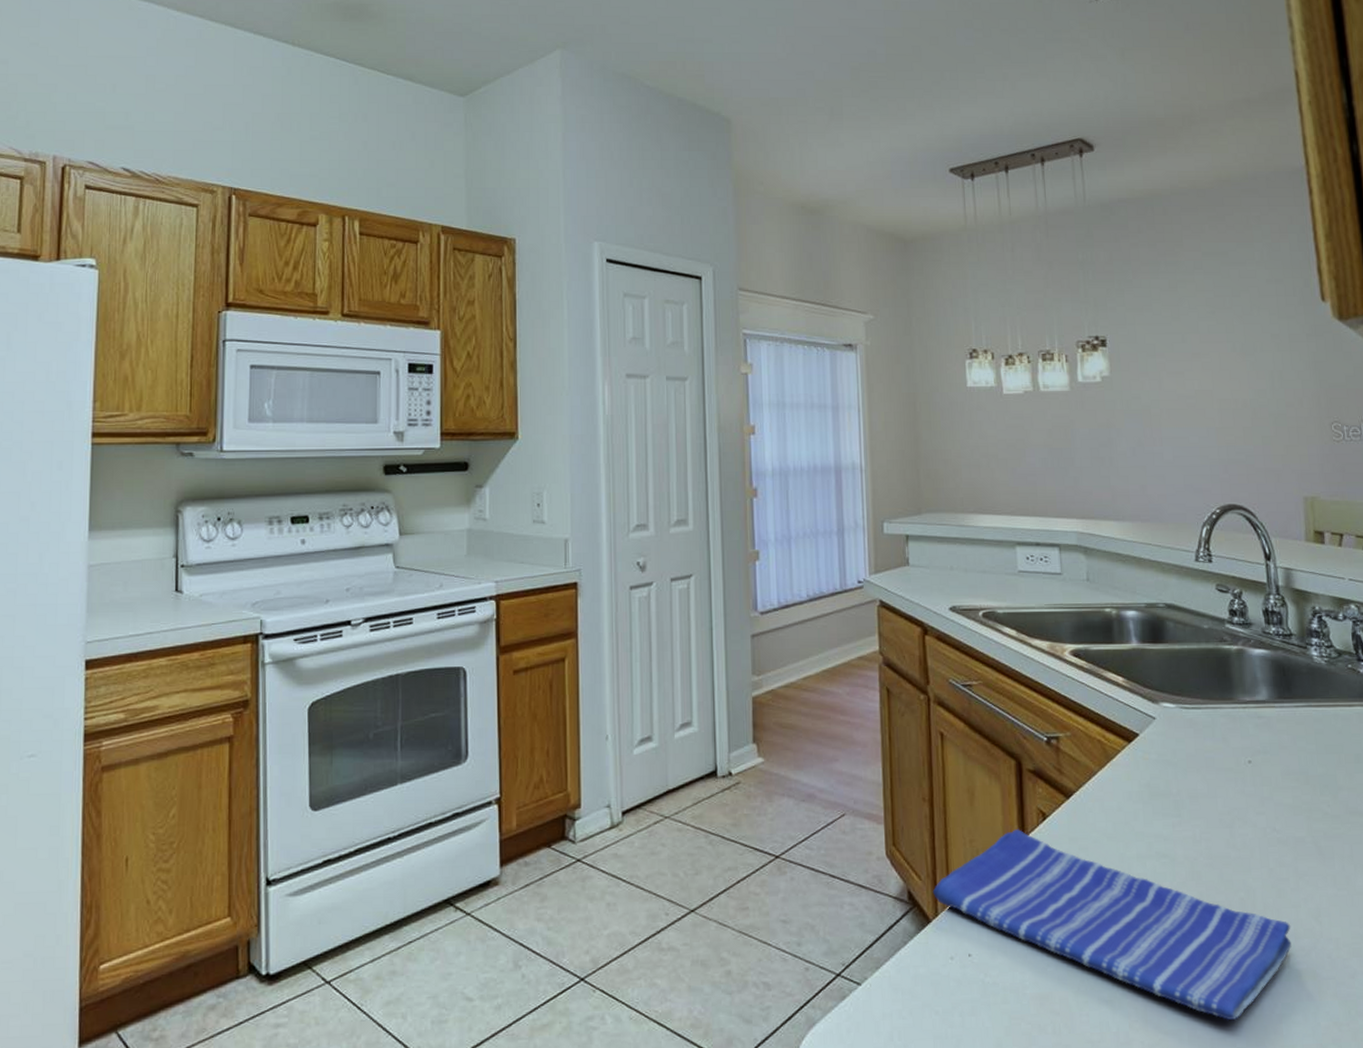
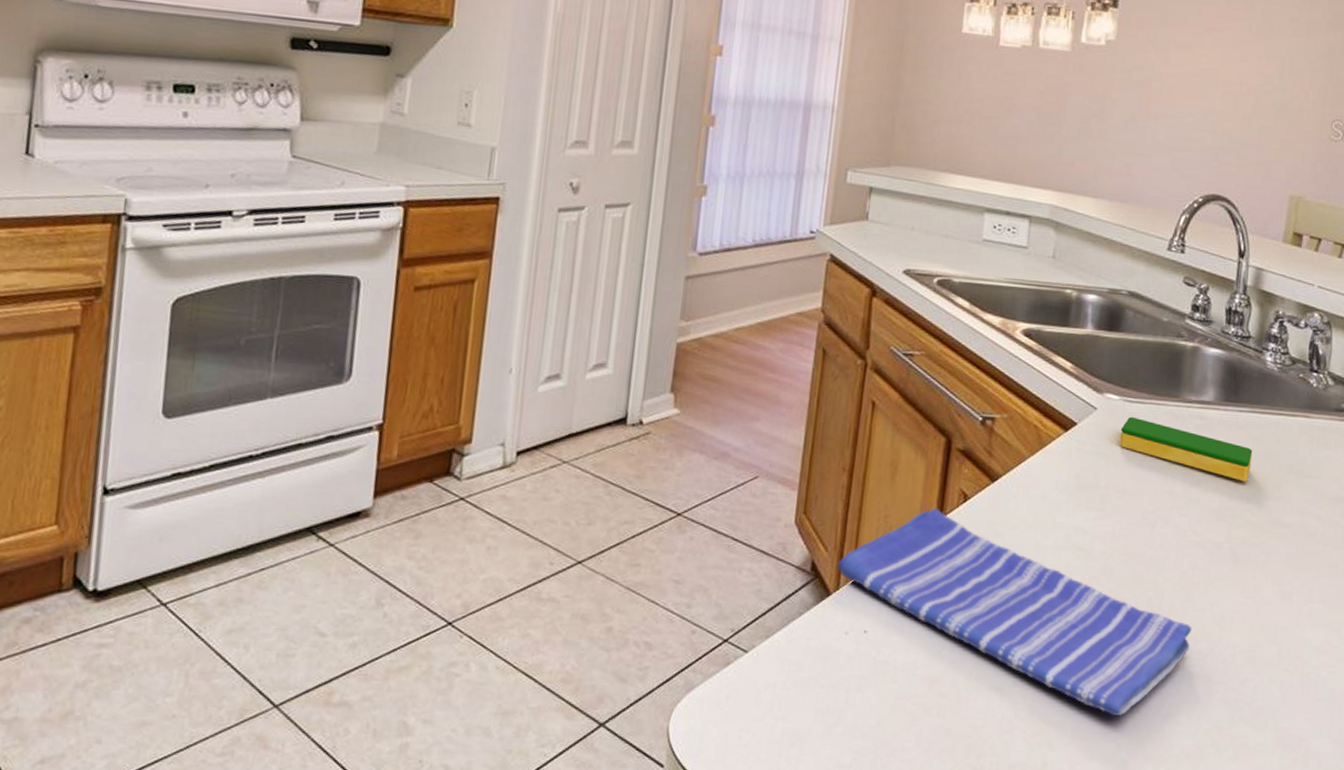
dish sponge: none [1182,722,1318,775] -> present [1119,416,1253,482]

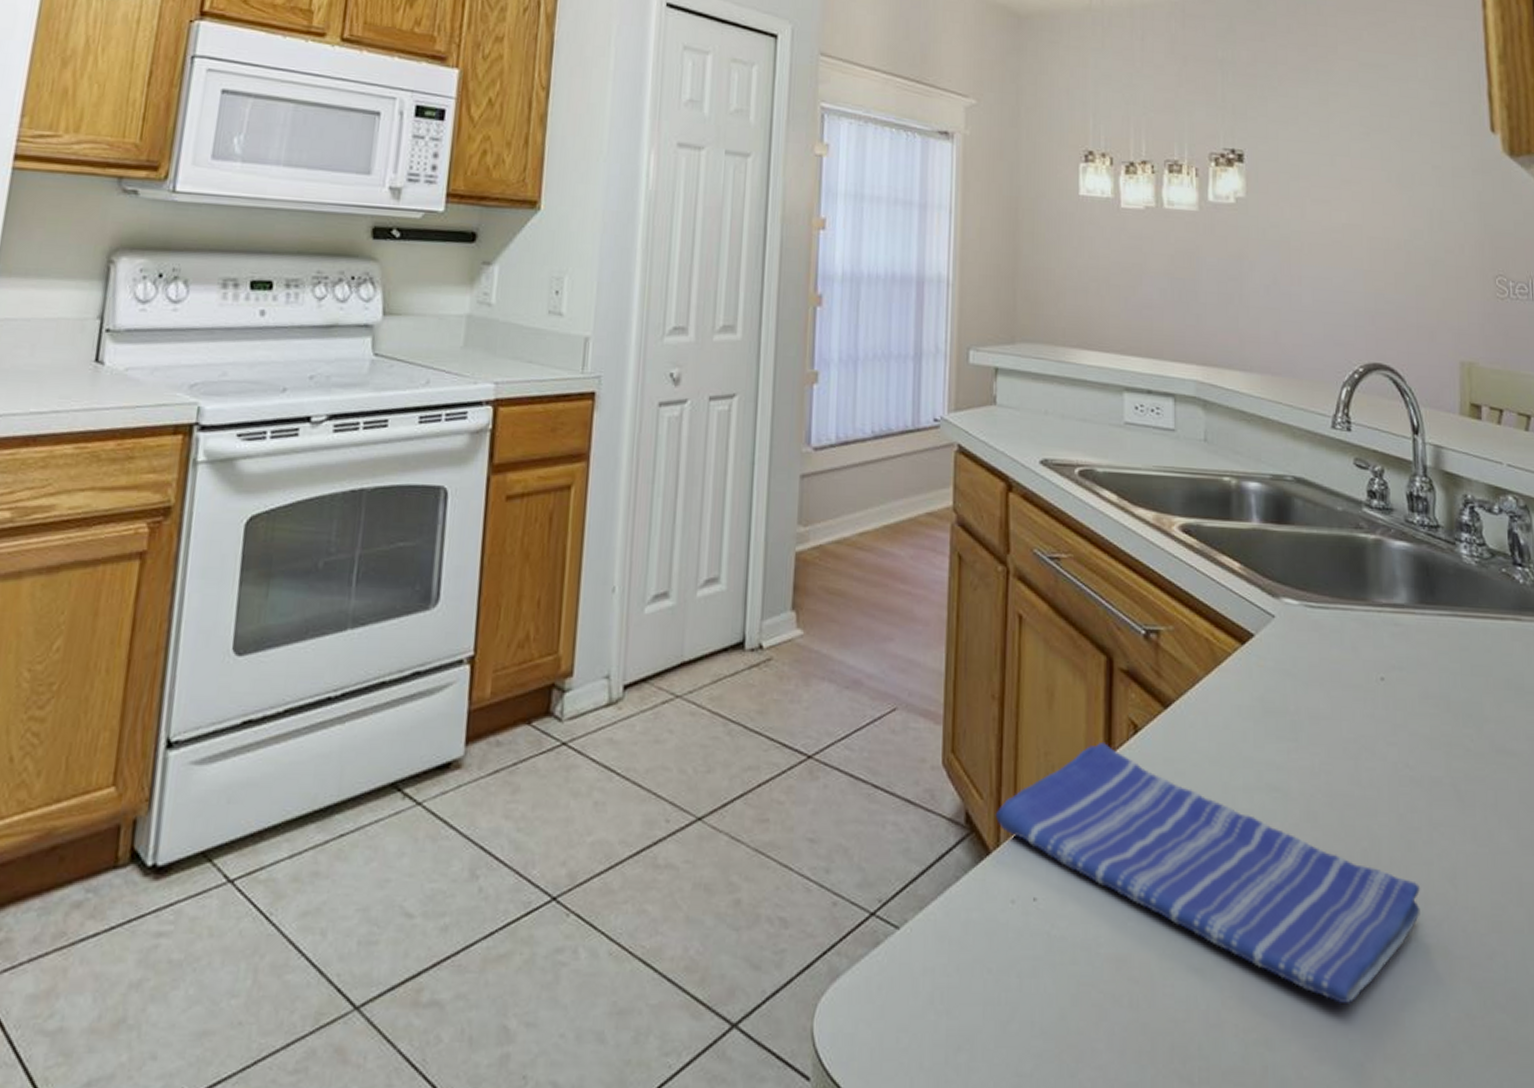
dish sponge: present [1119,416,1253,482] -> none [1305,624,1462,701]

